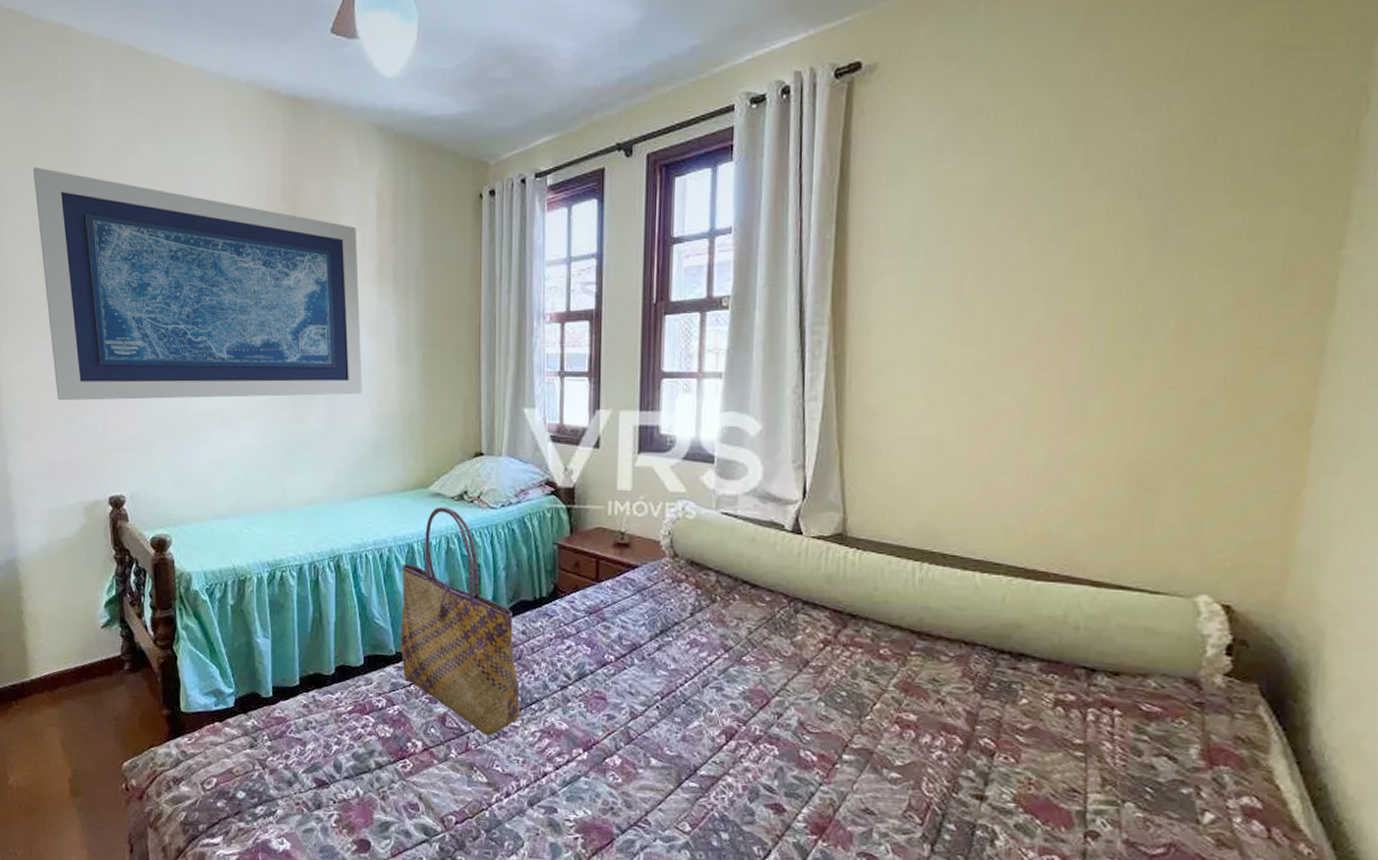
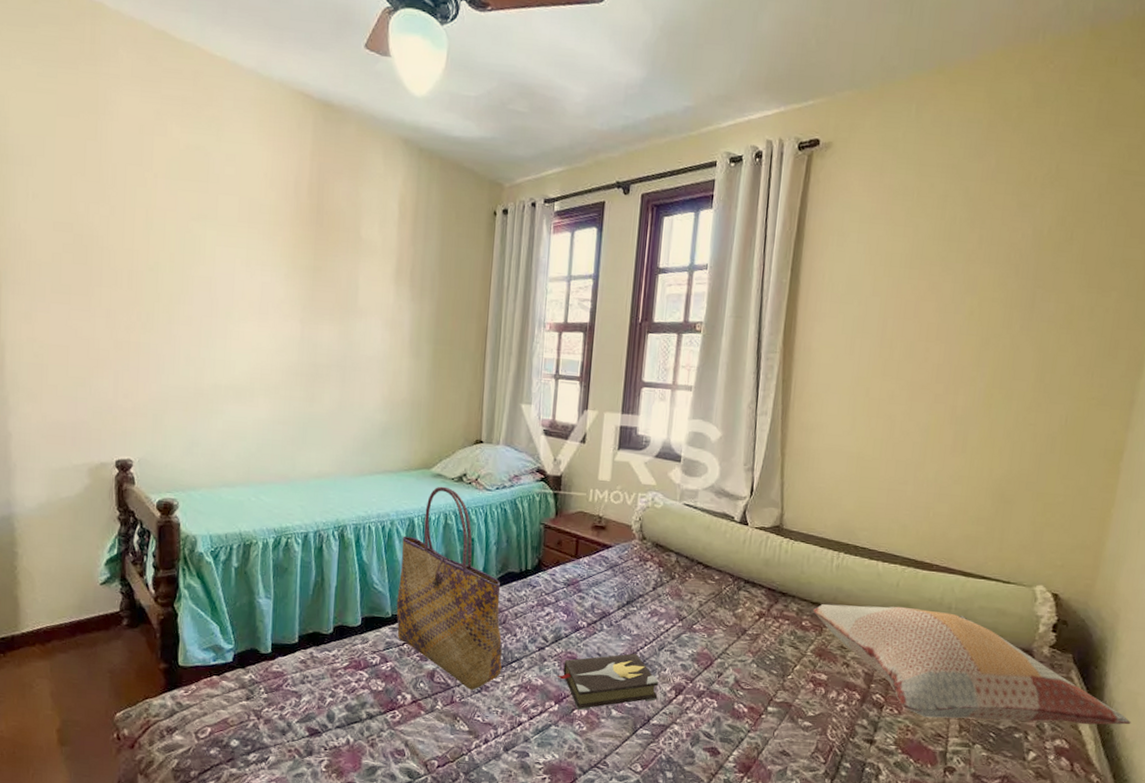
wall art: present [33,167,362,401] -> none [53,134,378,381]
hardback book: none [583,691,705,759] -> present [557,653,659,711]
decorative pillow: none [892,627,1354,778] -> present [812,604,1131,725]

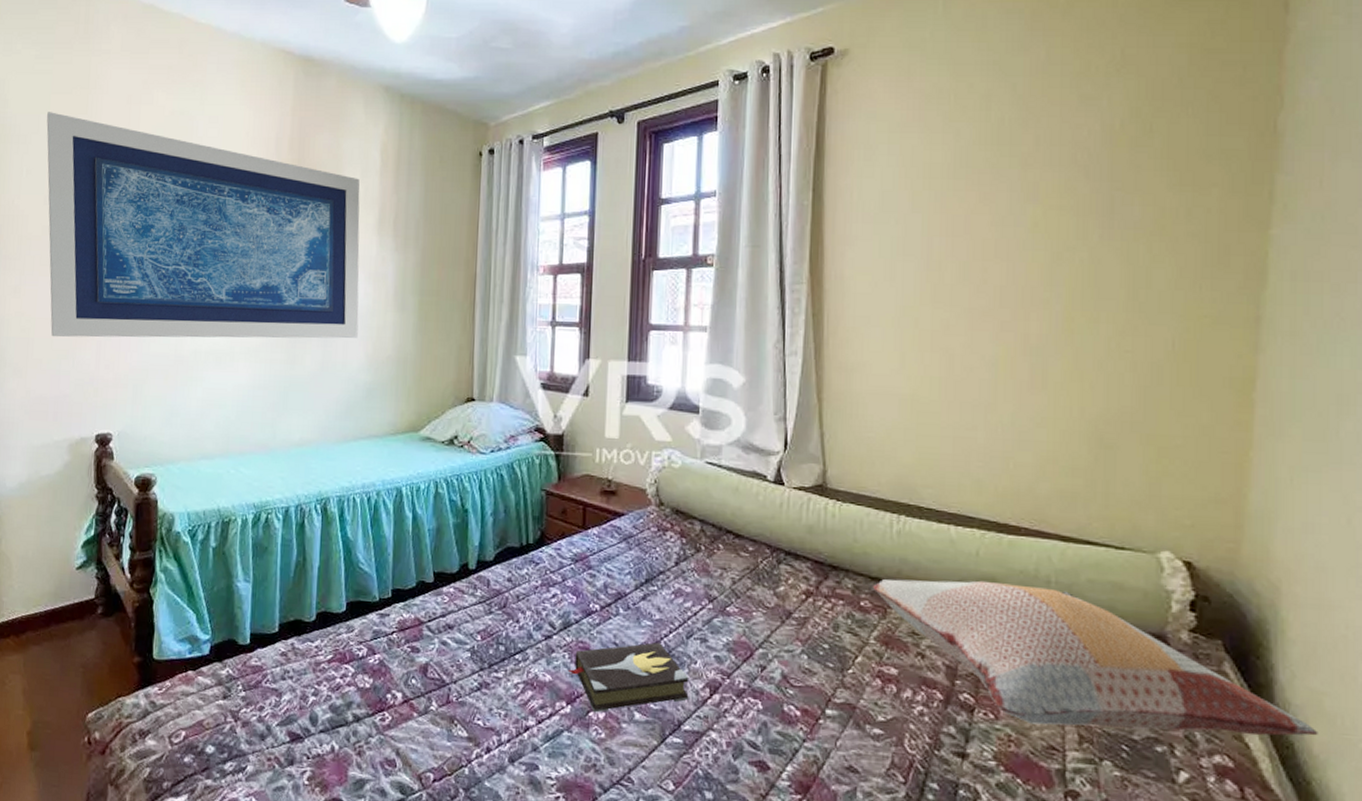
wall art: none [53,134,378,381] -> present [46,112,360,339]
tote bag: present [396,486,502,690] -> none [384,451,504,688]

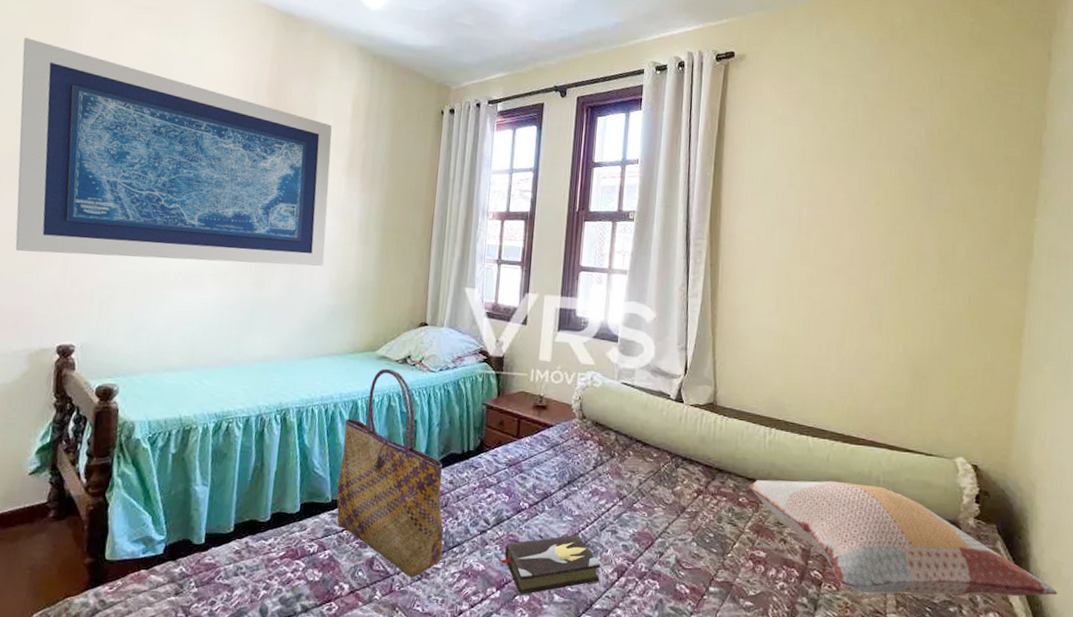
tote bag: none [384,451,504,688] -> present [336,368,444,578]

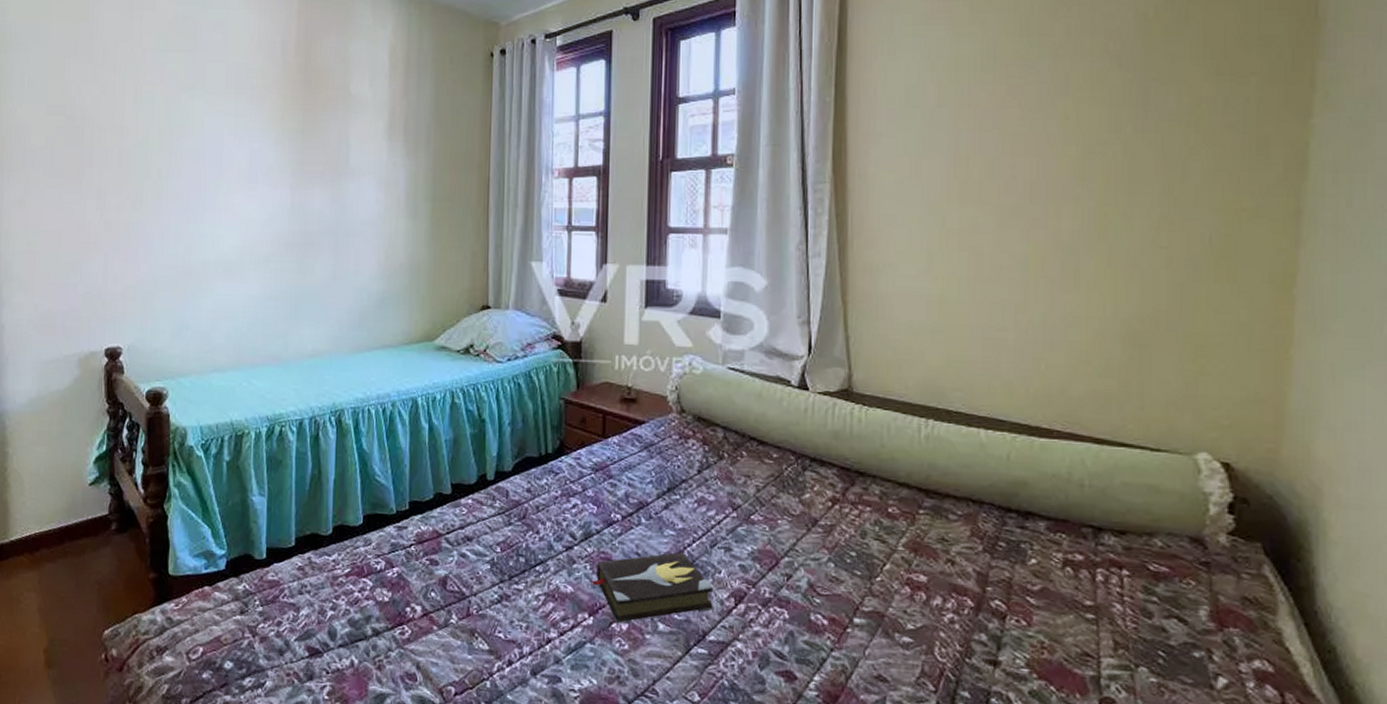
wall art: present [15,37,332,266] -> none [47,19,370,250]
tote bag: present [336,368,444,578] -> none [401,360,524,600]
decorative pillow: present [748,479,1058,597] -> none [900,484,1361,640]

